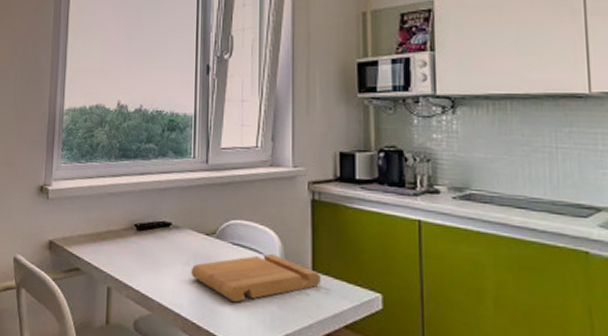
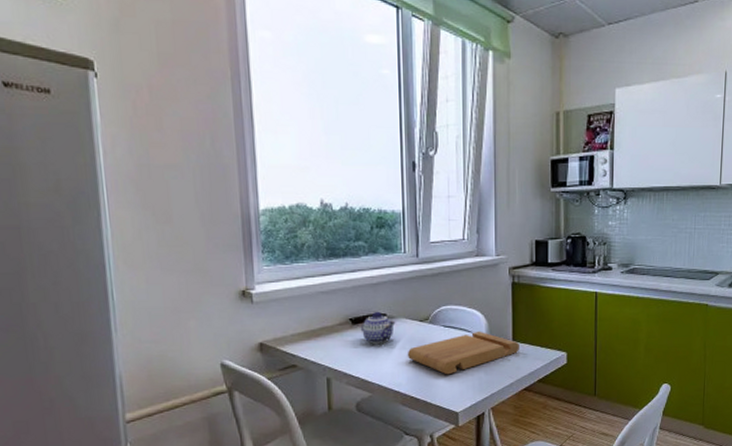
teapot: none [144,218,181,256] -> present [360,311,396,344]

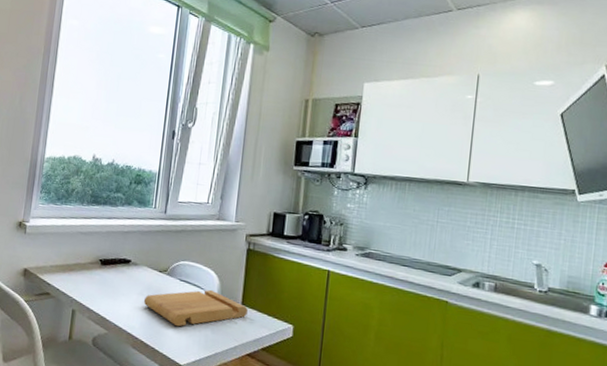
teapot: present [360,311,396,344] -> none [107,256,138,287]

